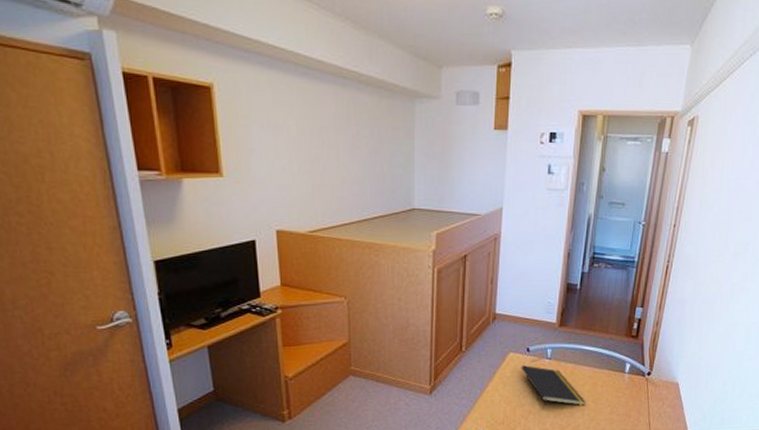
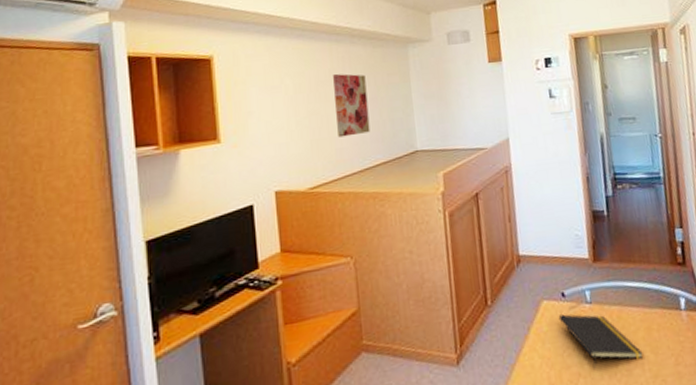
wall art: none [337,121,371,186] -> present [333,74,371,138]

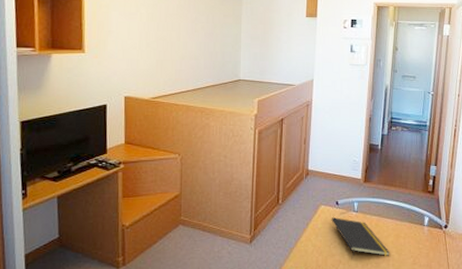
wall art: present [333,74,371,138] -> none [179,10,206,61]

